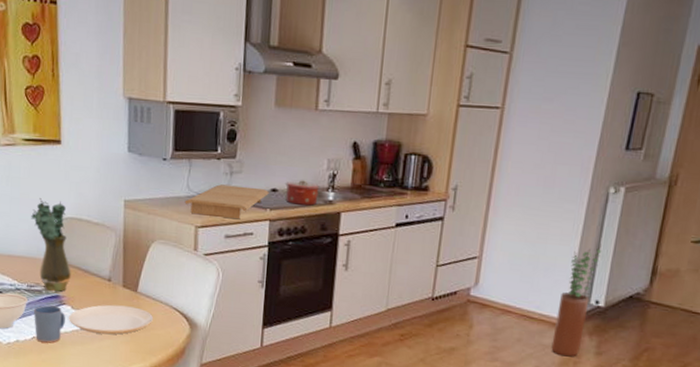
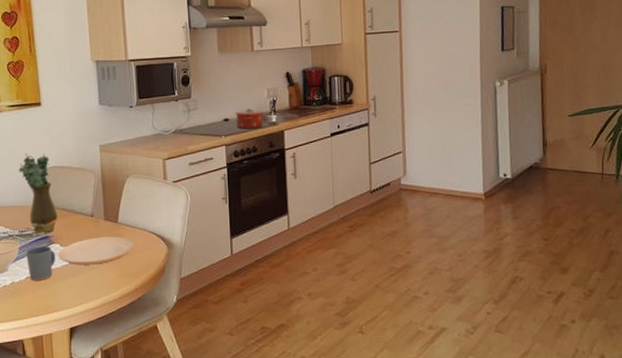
cutting board: present [184,184,269,220] -> none [151,120,222,149]
vase: present [551,243,602,357] -> none [474,127,500,225]

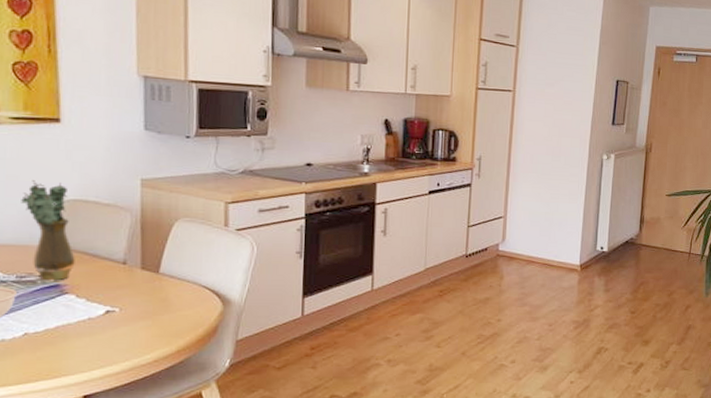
mug: present [25,246,55,281] -> none [24,296,68,338]
plate: present [58,236,135,265] -> none [73,289,180,321]
casserole: present [234,108,264,130] -> none [319,154,355,179]

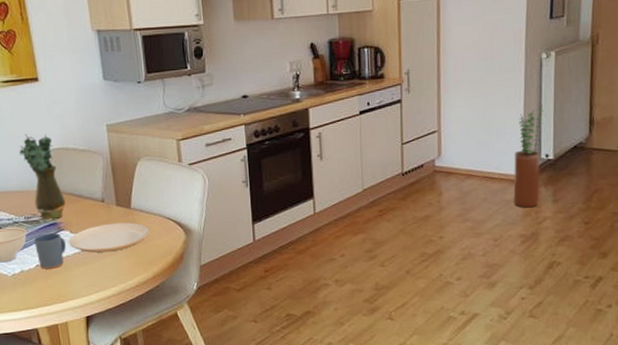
mug: none [24,296,68,338] -> present [33,233,66,269]
plate: none [73,289,180,321] -> present [69,222,150,253]
vase: none [569,200,602,296] -> present [513,104,544,208]

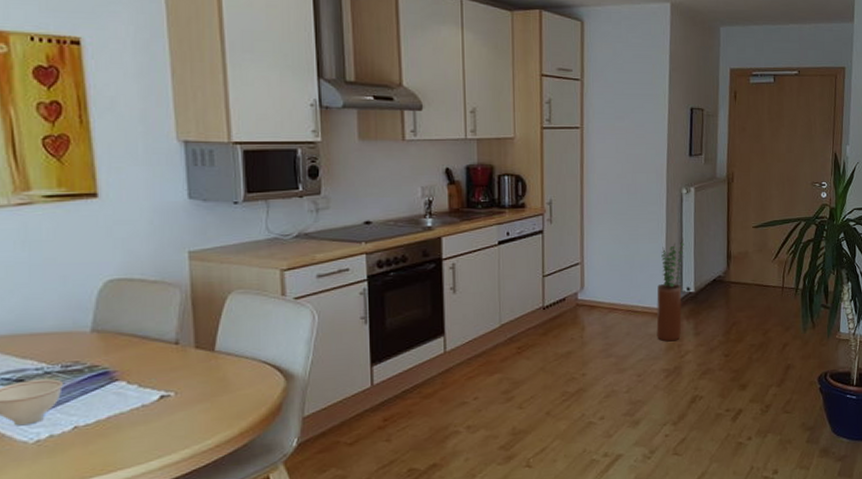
vase: present [19,134,66,220] -> none [61,261,124,369]
mug: present [33,233,66,269] -> none [72,384,119,432]
plate: present [69,222,150,253] -> none [124,368,239,408]

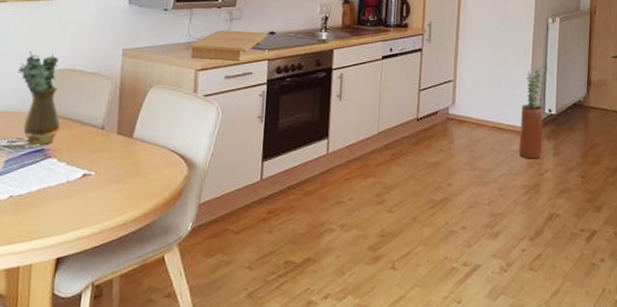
vase: none [61,261,124,369] -> present [18,52,60,146]
cutting board: none [265,222,362,257] -> present [185,30,267,61]

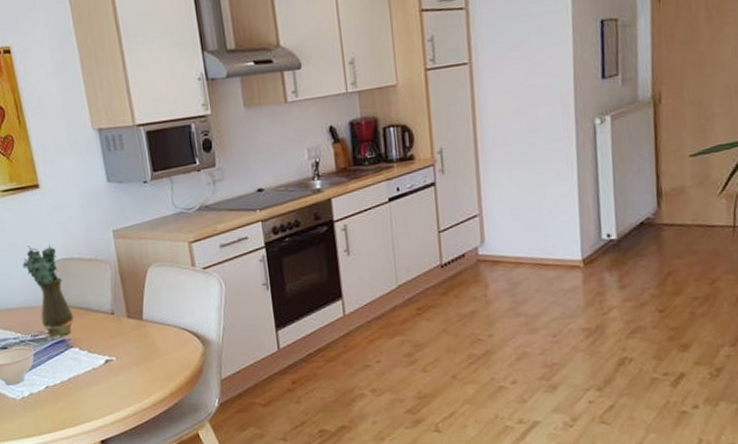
cutting board: present [185,30,267,61] -> none [173,191,256,231]
vase: present [519,63,549,159] -> none [570,176,602,298]

